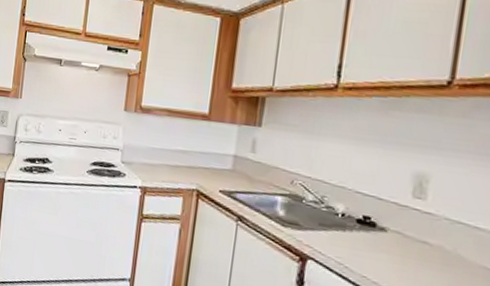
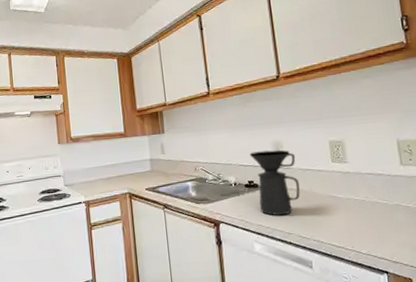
coffee maker: none [371,178,445,274] -> present [249,150,300,216]

